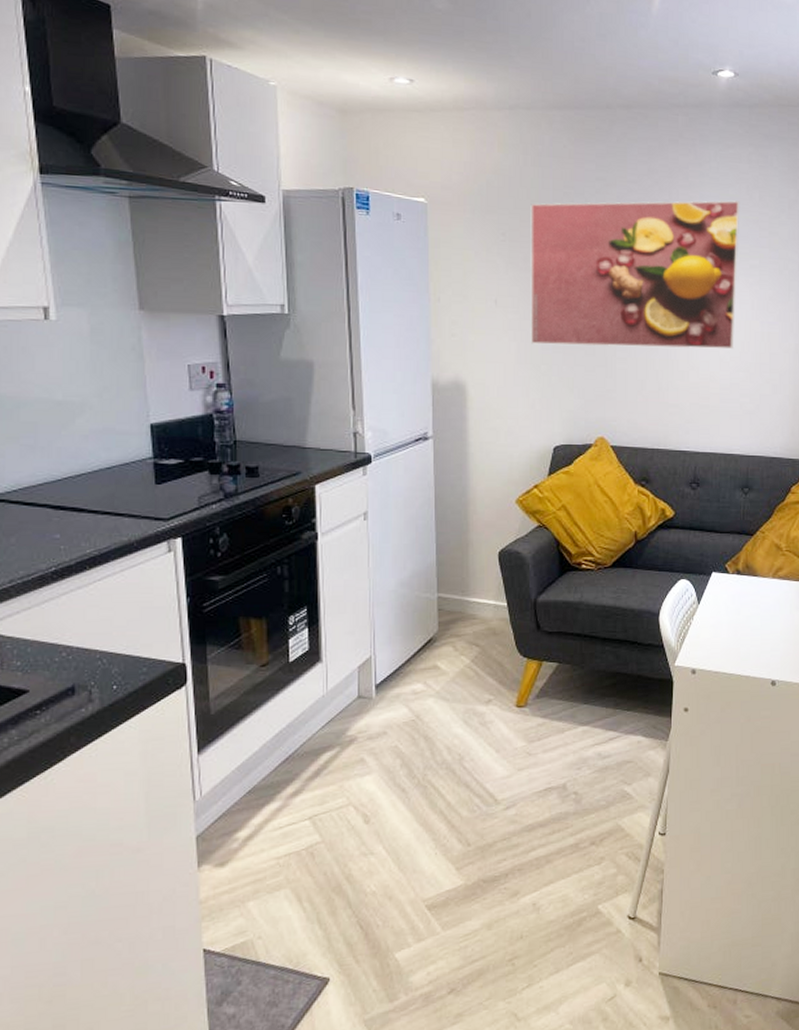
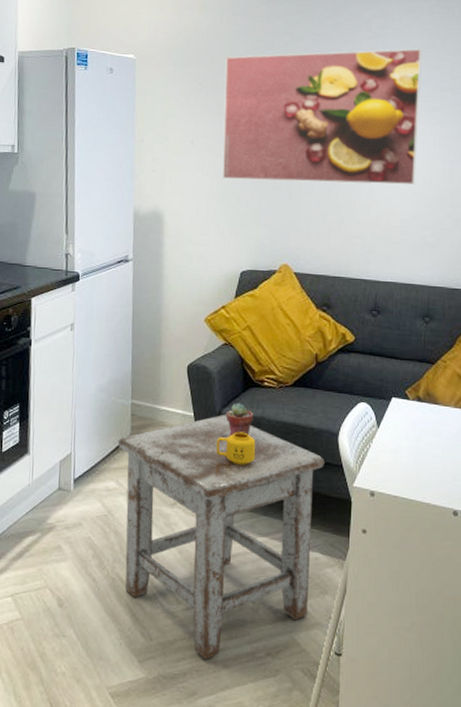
stool: none [424,601,645,857] -> present [117,414,324,659]
mug: none [532,619,575,654] -> present [216,432,256,465]
potted succulent: none [542,588,572,625] -> present [226,403,254,437]

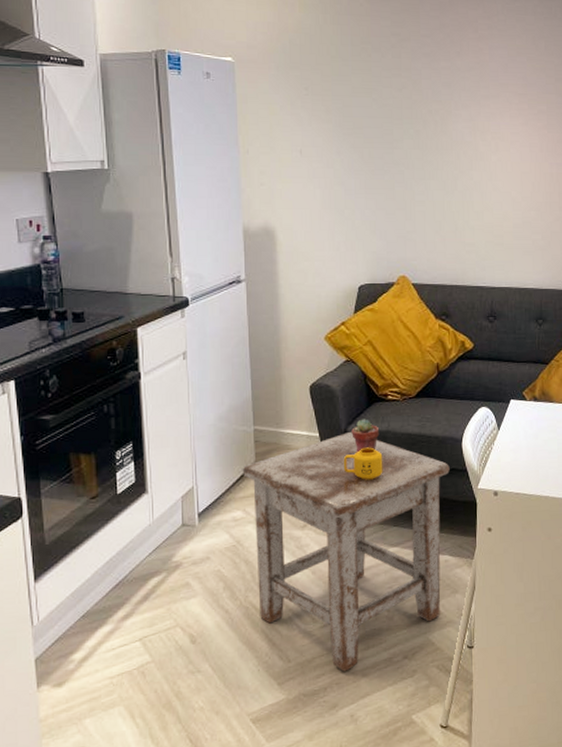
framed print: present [222,48,422,185] -> none [331,50,527,191]

